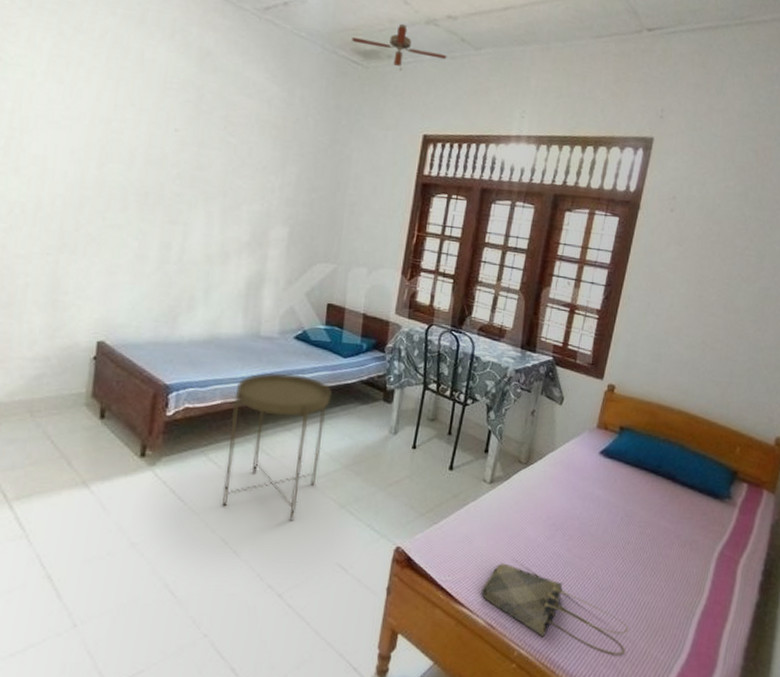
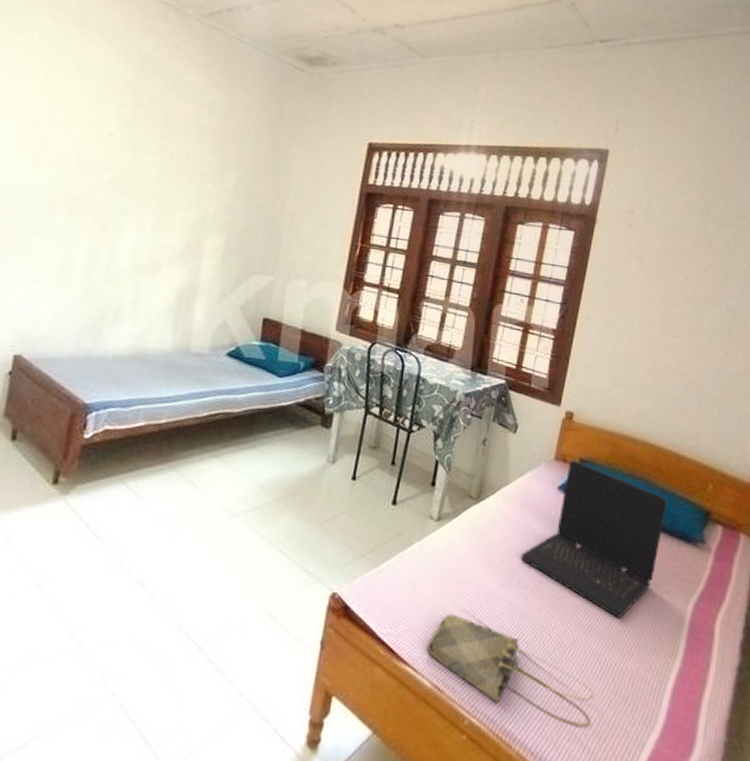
side table: present [222,372,331,521] -> none [140,392,265,561]
ceiling fan: present [352,23,447,71] -> none [296,31,394,78]
laptop: none [565,427,699,564] -> present [520,460,668,618]

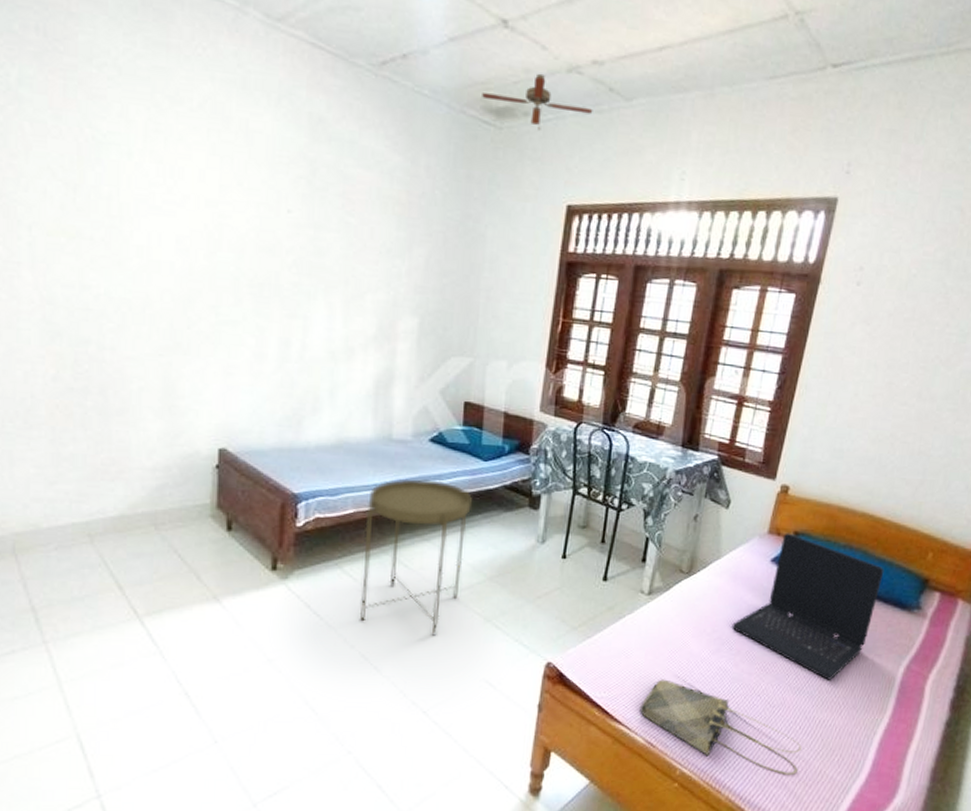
side table: none [140,392,265,561] -> present [360,479,472,636]
ceiling fan: none [296,31,394,78] -> present [482,73,593,130]

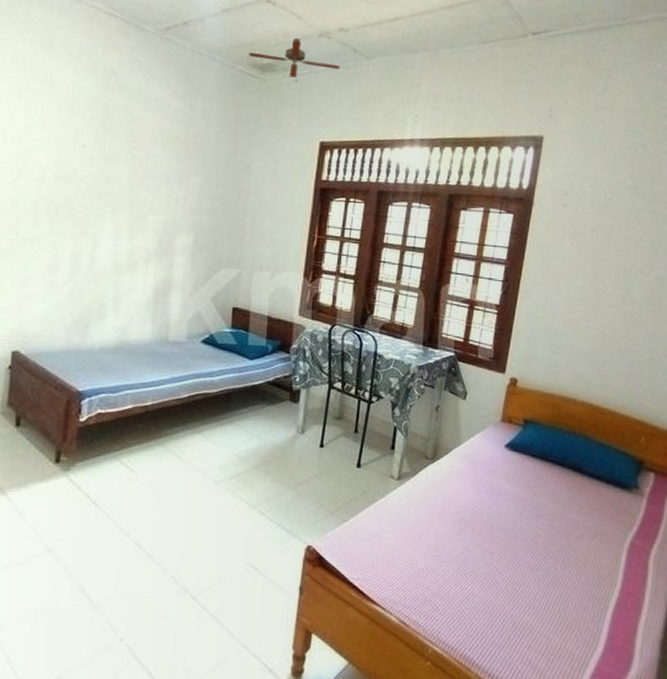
side table: present [360,479,472,636] -> none [136,376,239,523]
tote bag: present [640,679,802,775] -> none [393,559,542,650]
laptop: present [732,533,884,680] -> none [473,421,604,557]

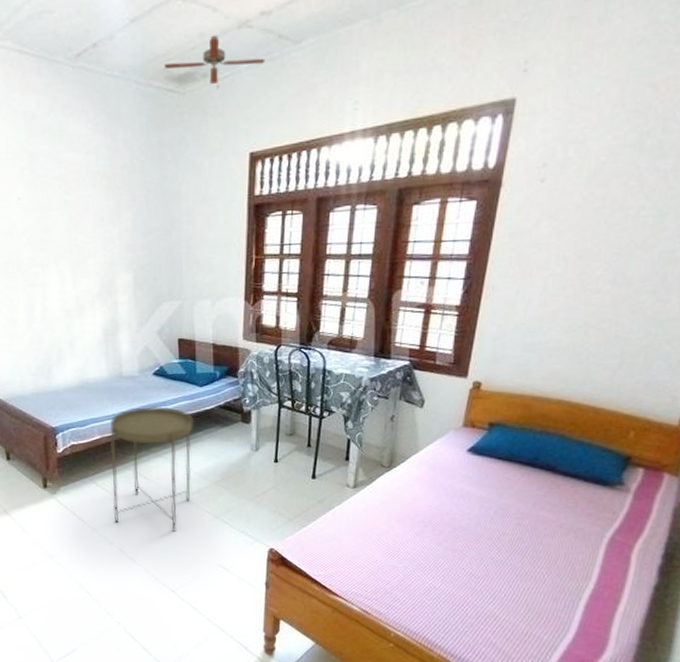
side table: none [136,376,239,523] -> present [110,406,193,532]

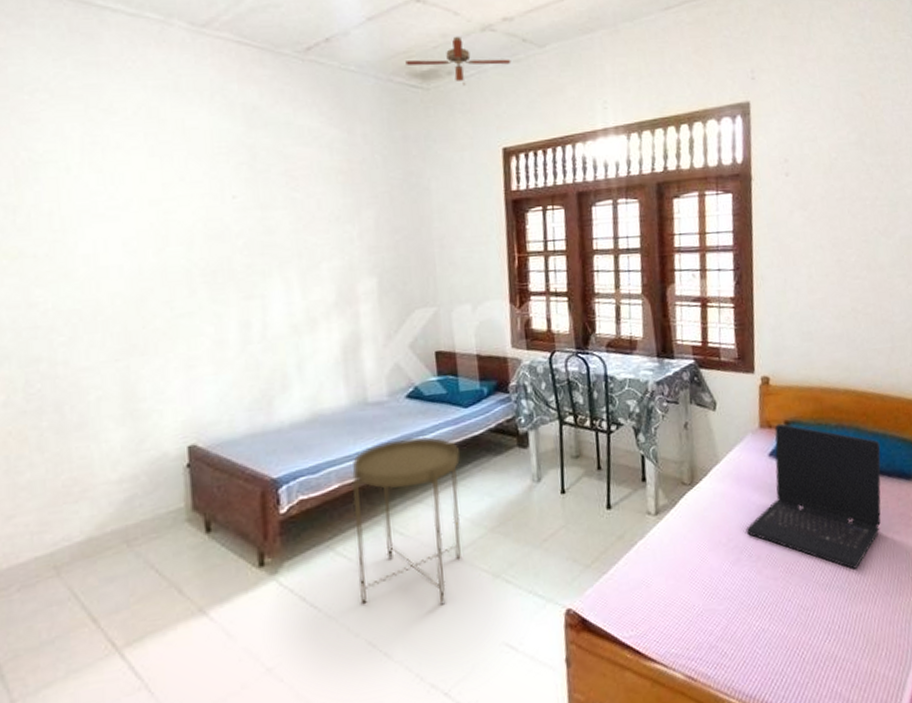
laptop: none [433,424,583,553] -> present [745,423,881,569]

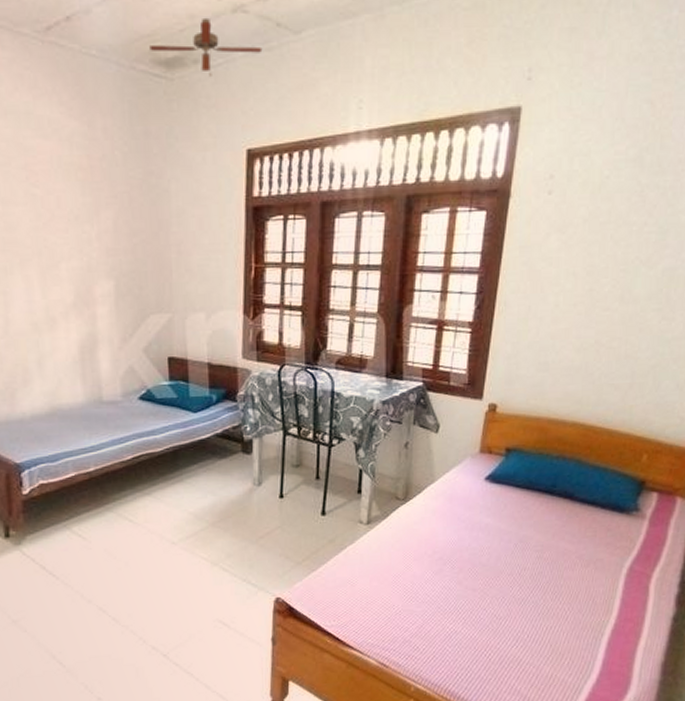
side table: present [352,436,463,605] -> none [87,436,187,584]
laptop: present [745,423,881,569] -> none [452,450,599,588]

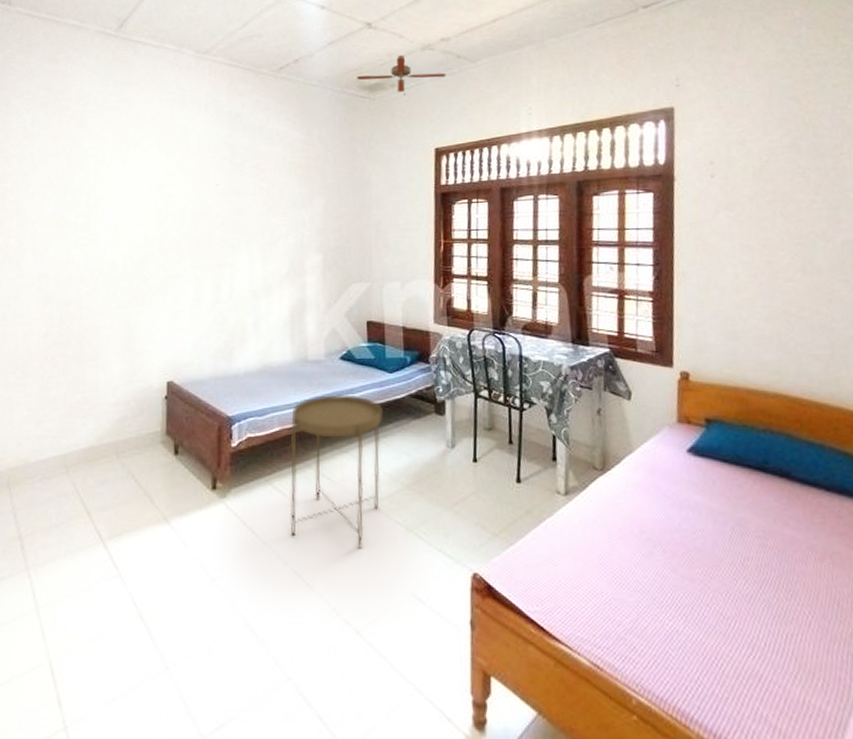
side table: none [87,436,187,584] -> present [290,394,383,549]

